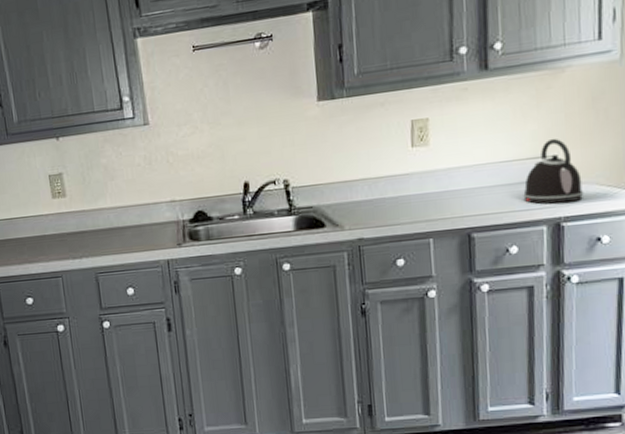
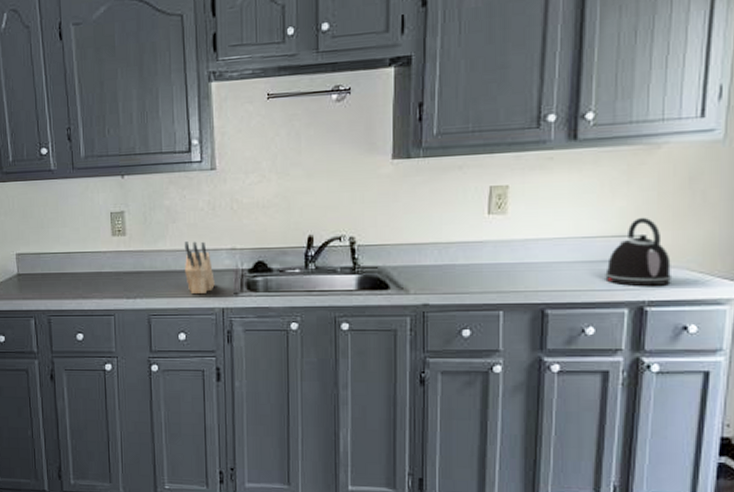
knife block: none [124,196,158,249] -> present [184,241,215,295]

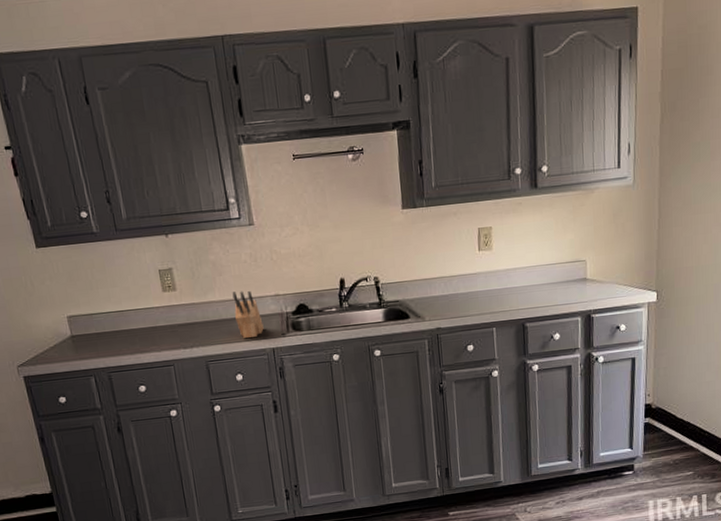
kettle: present [605,217,673,286] -> none [563,246,608,300]

